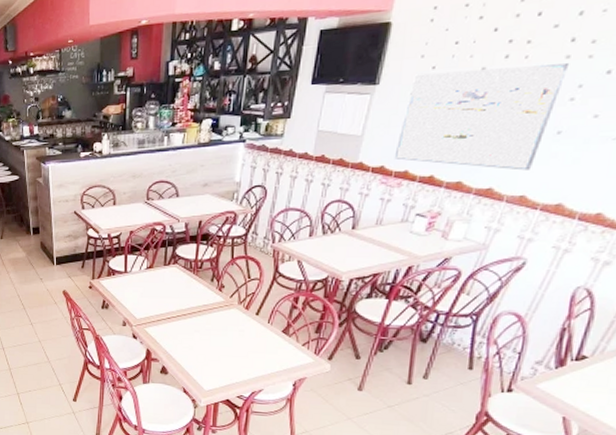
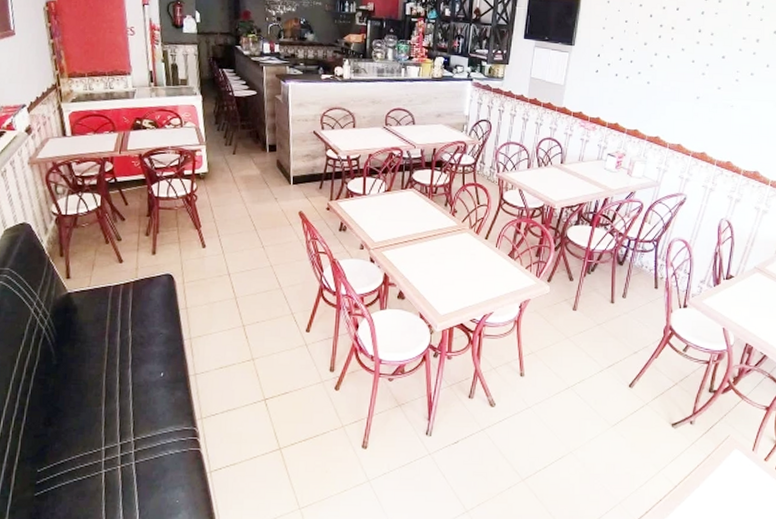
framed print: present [394,62,570,171] -> none [589,41,700,125]

